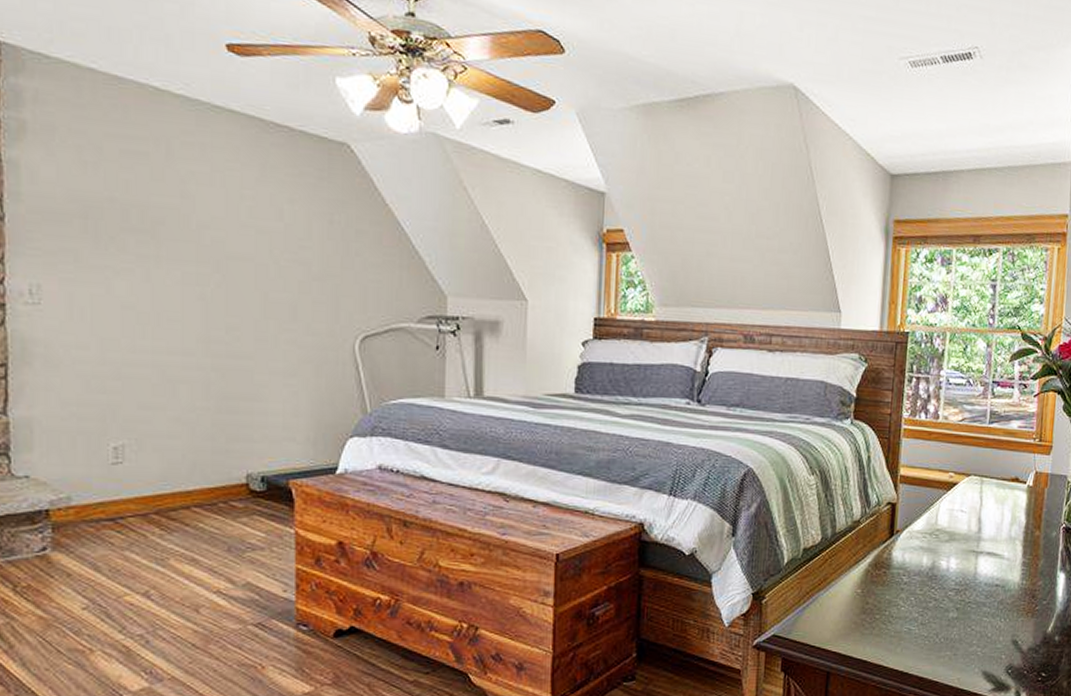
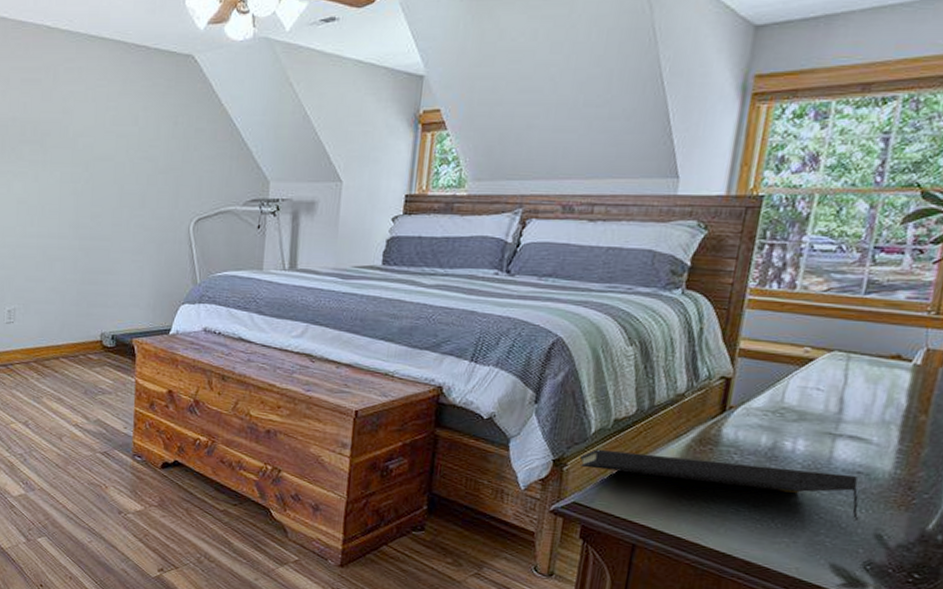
notepad: none [775,579,1000,629] -> present [579,449,859,521]

